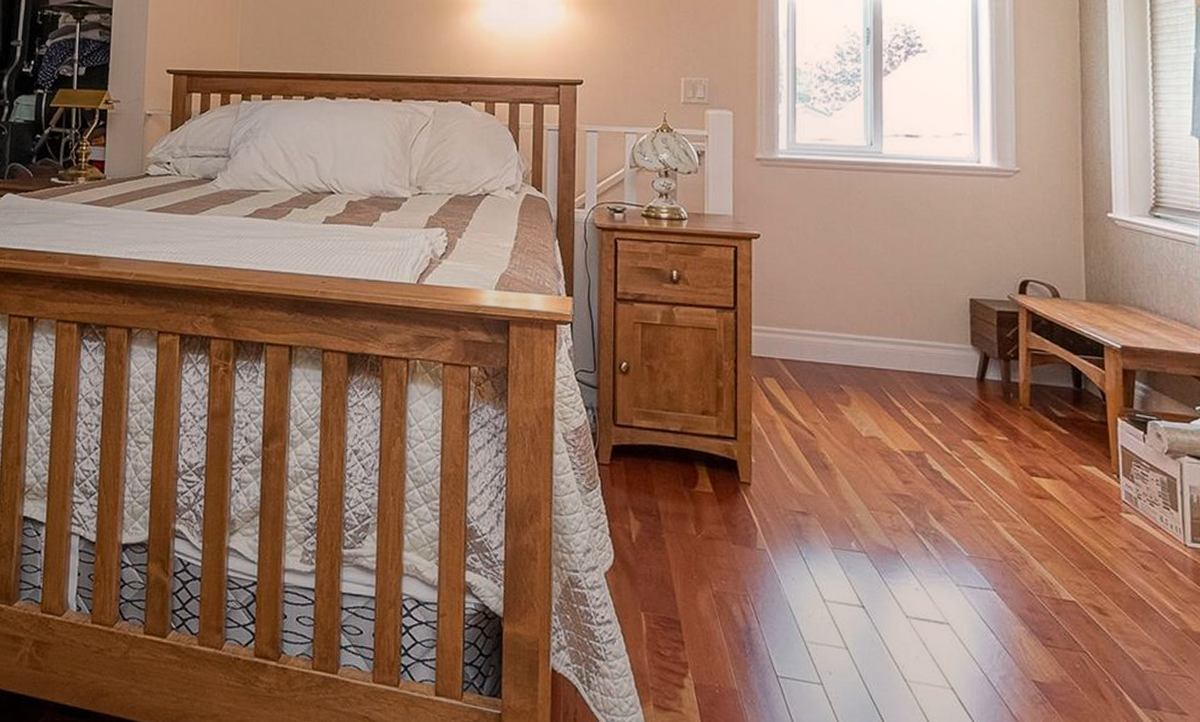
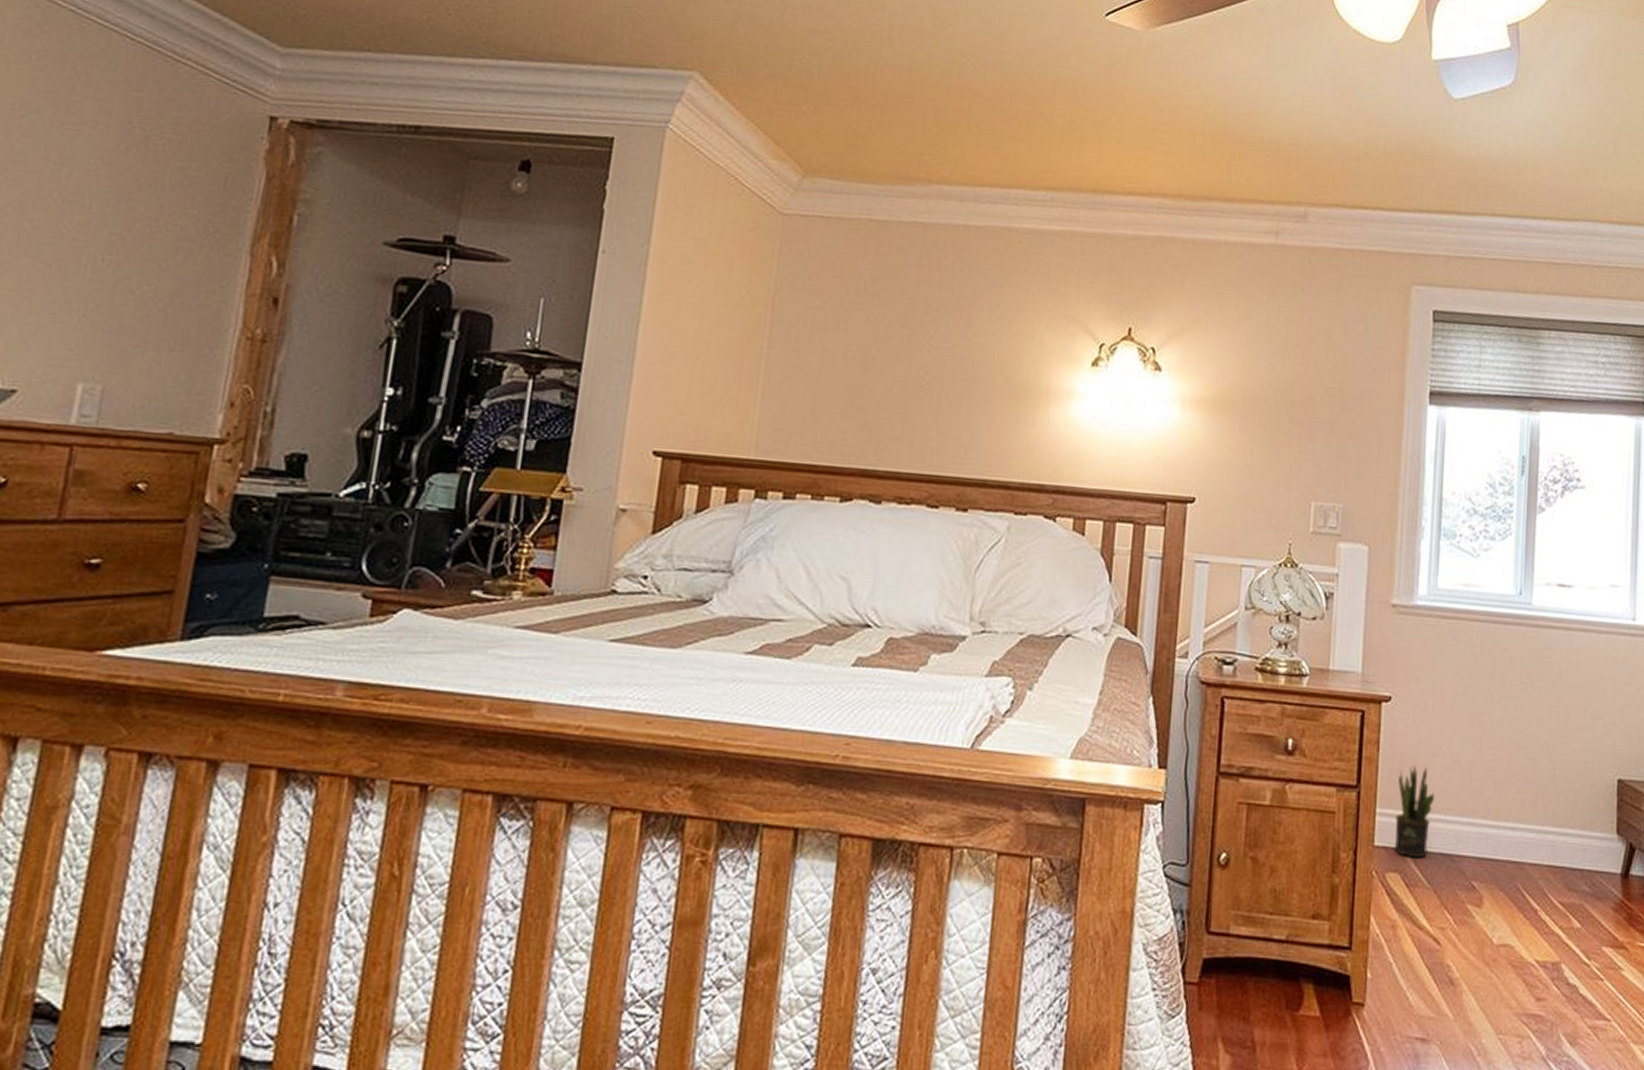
potted plant: none [769,290,803,366] -> present [1394,765,1435,858]

